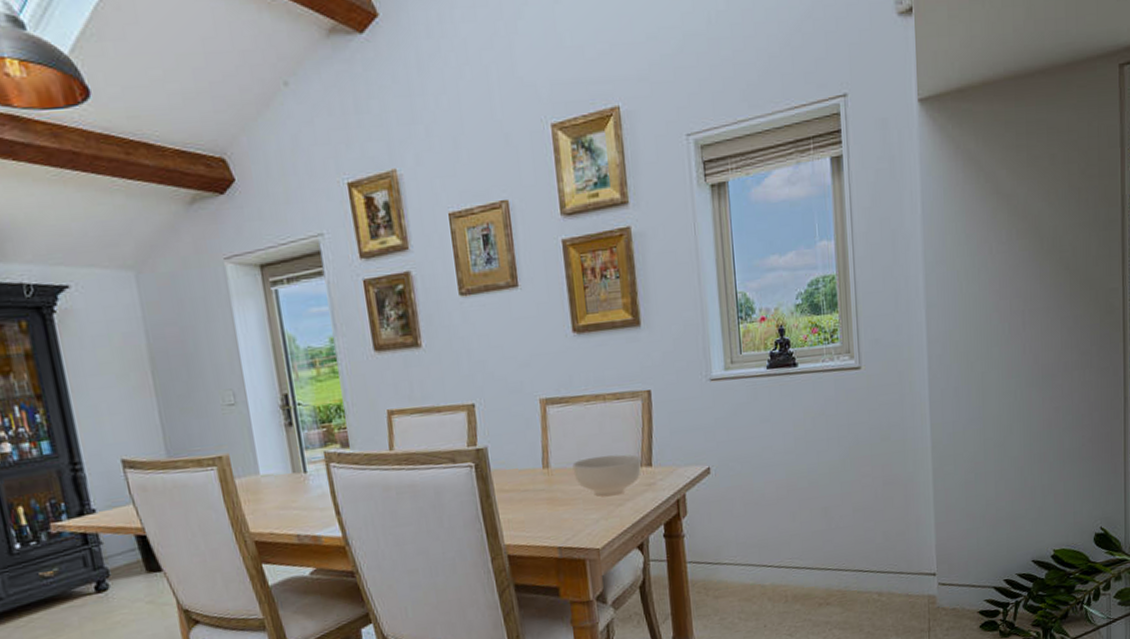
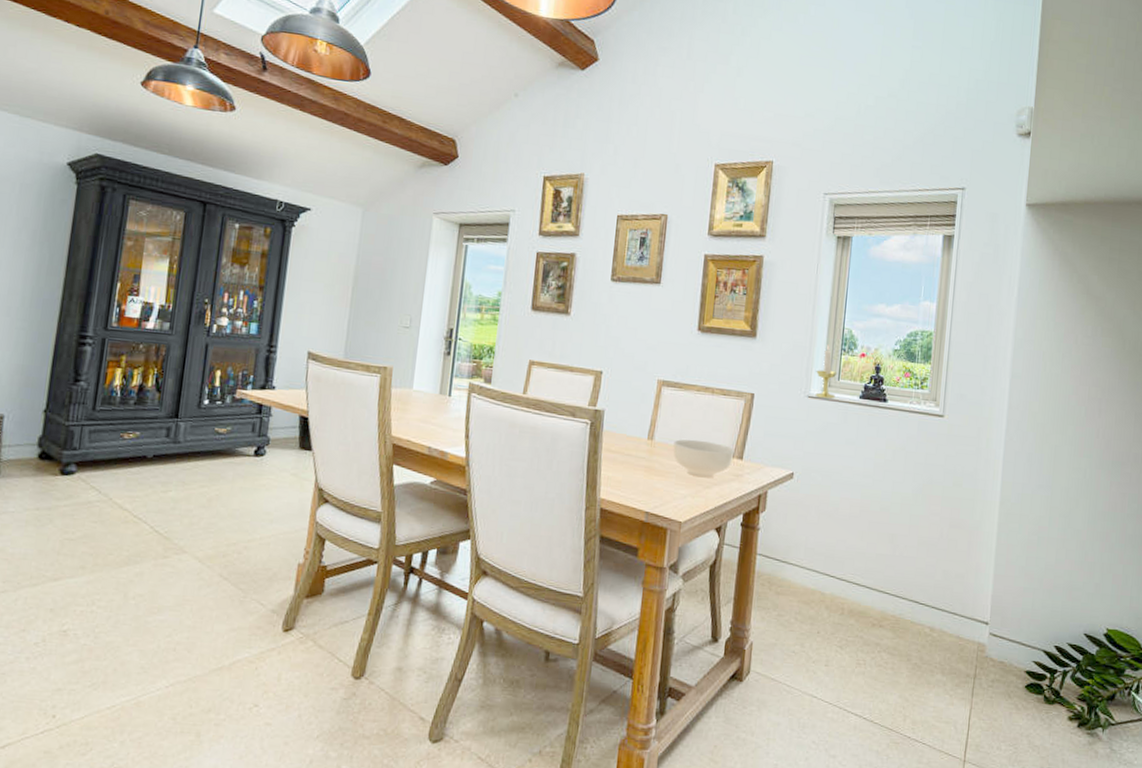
candlestick: none [714,315,740,379] -> present [815,344,838,400]

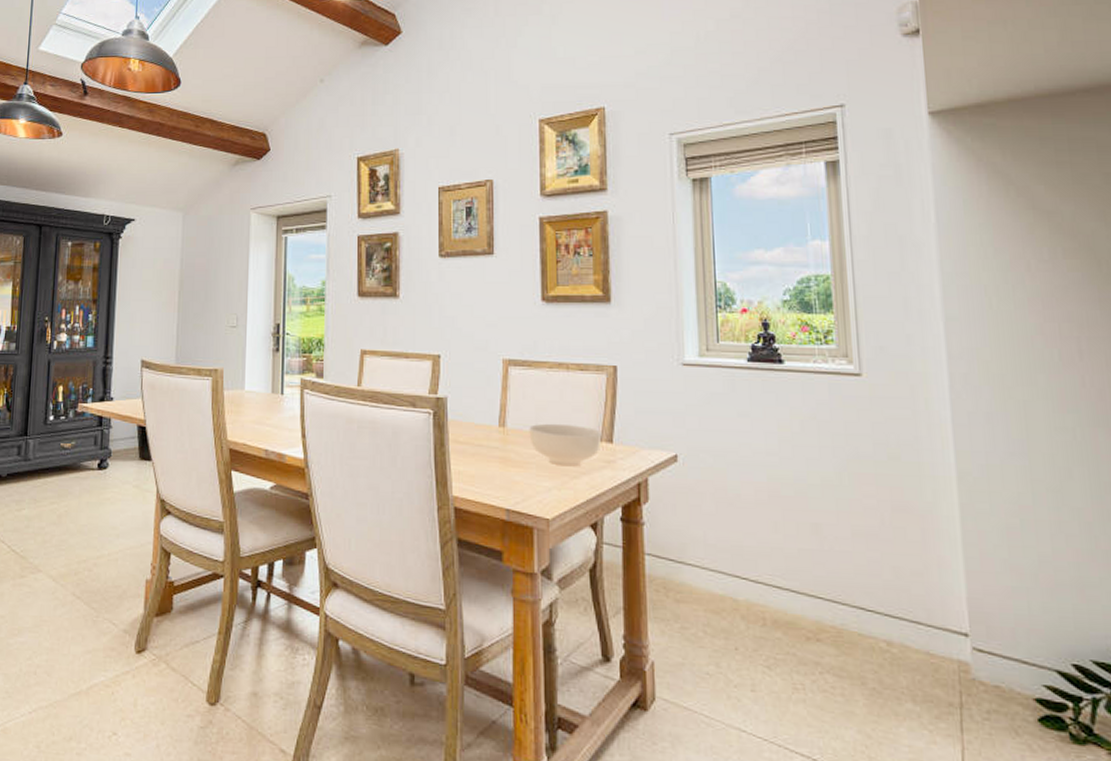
candlestick: present [815,344,838,400] -> none [688,302,717,366]

